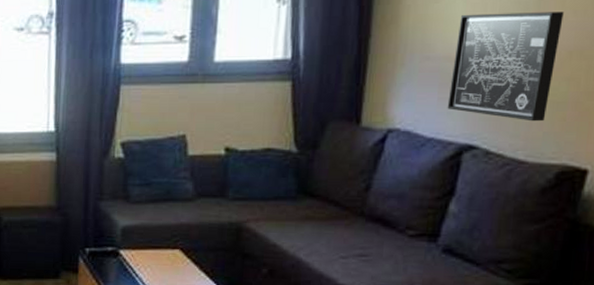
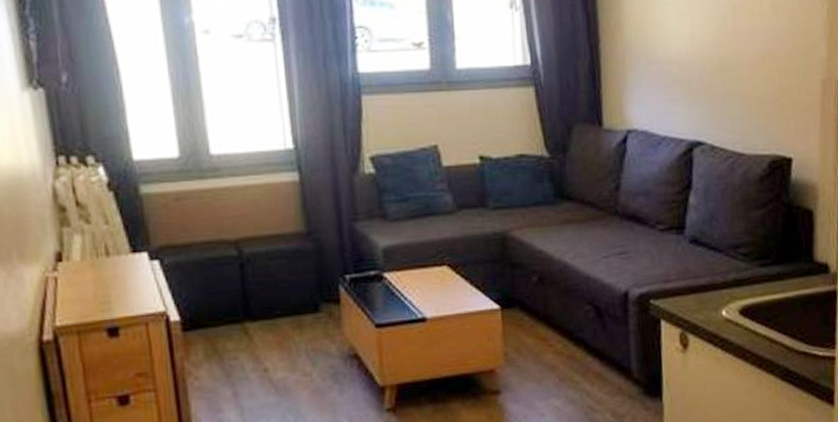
wall art: present [447,12,564,122] -> none [673,19,754,117]

